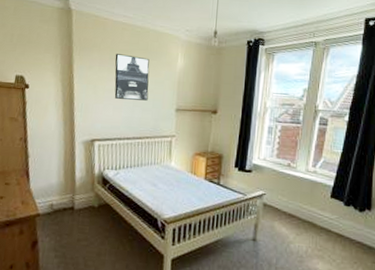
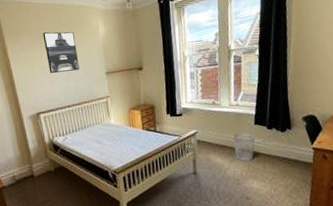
wastebasket: none [303,204,329,238] -> present [233,133,255,161]

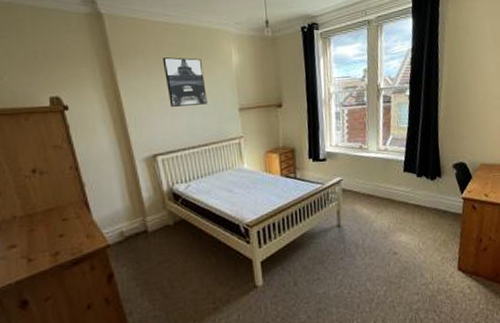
wastebasket: present [233,133,255,161] -> none [381,181,404,212]

